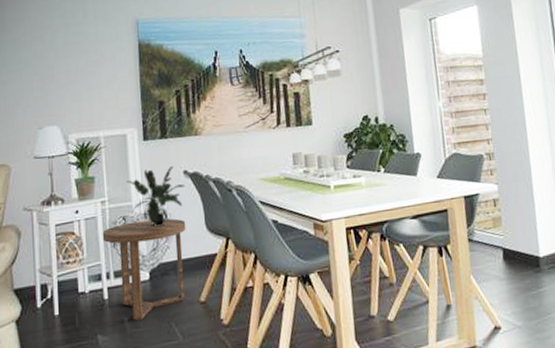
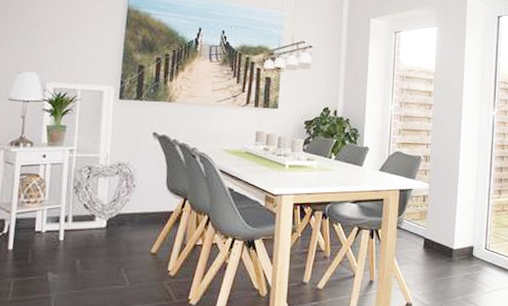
side table: present [102,218,186,321] -> none [66,172,148,263]
potted plant: present [126,166,186,226] -> none [97,126,153,180]

